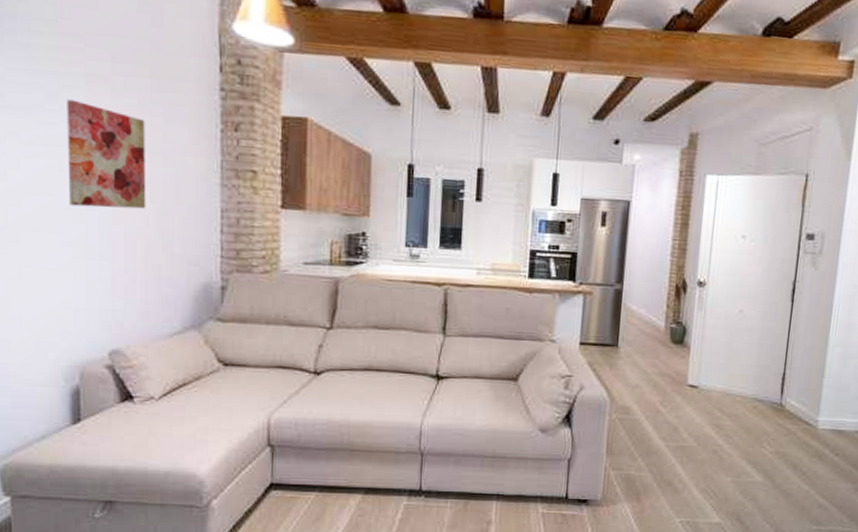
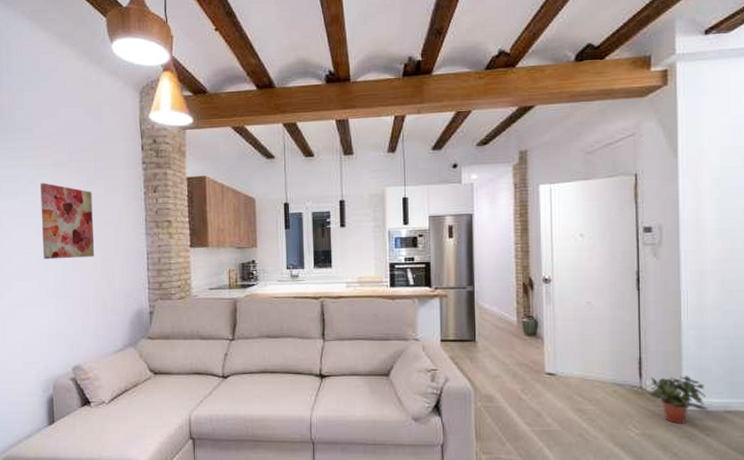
potted plant: none [784,394,842,443] -> present [645,376,709,424]

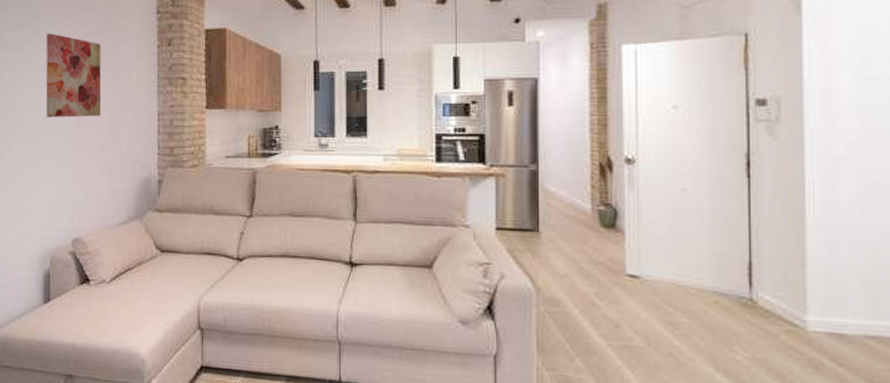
potted plant: present [645,376,709,424] -> none [757,287,842,349]

